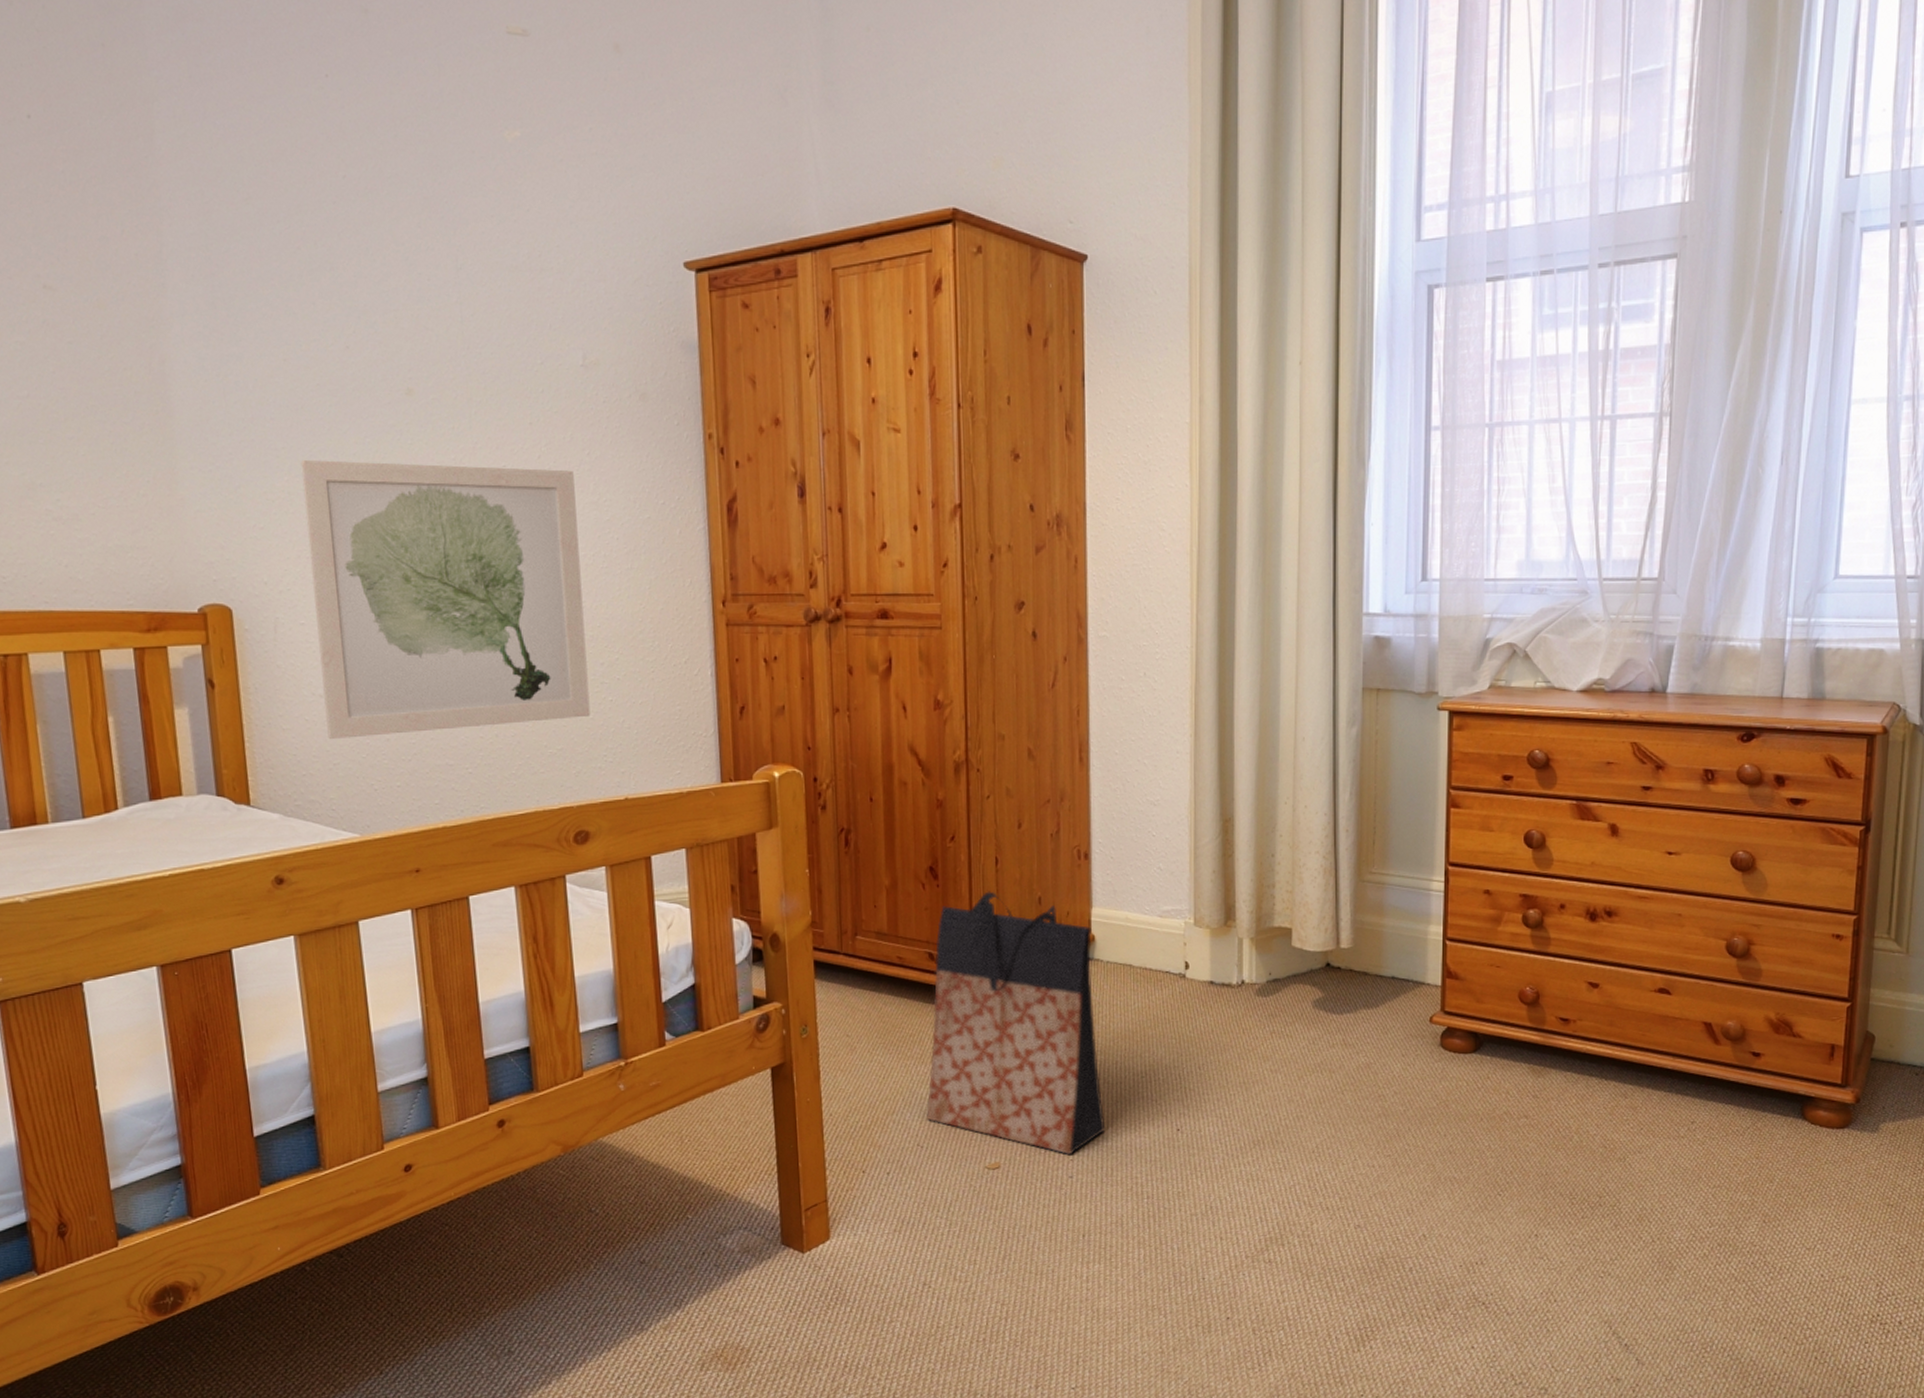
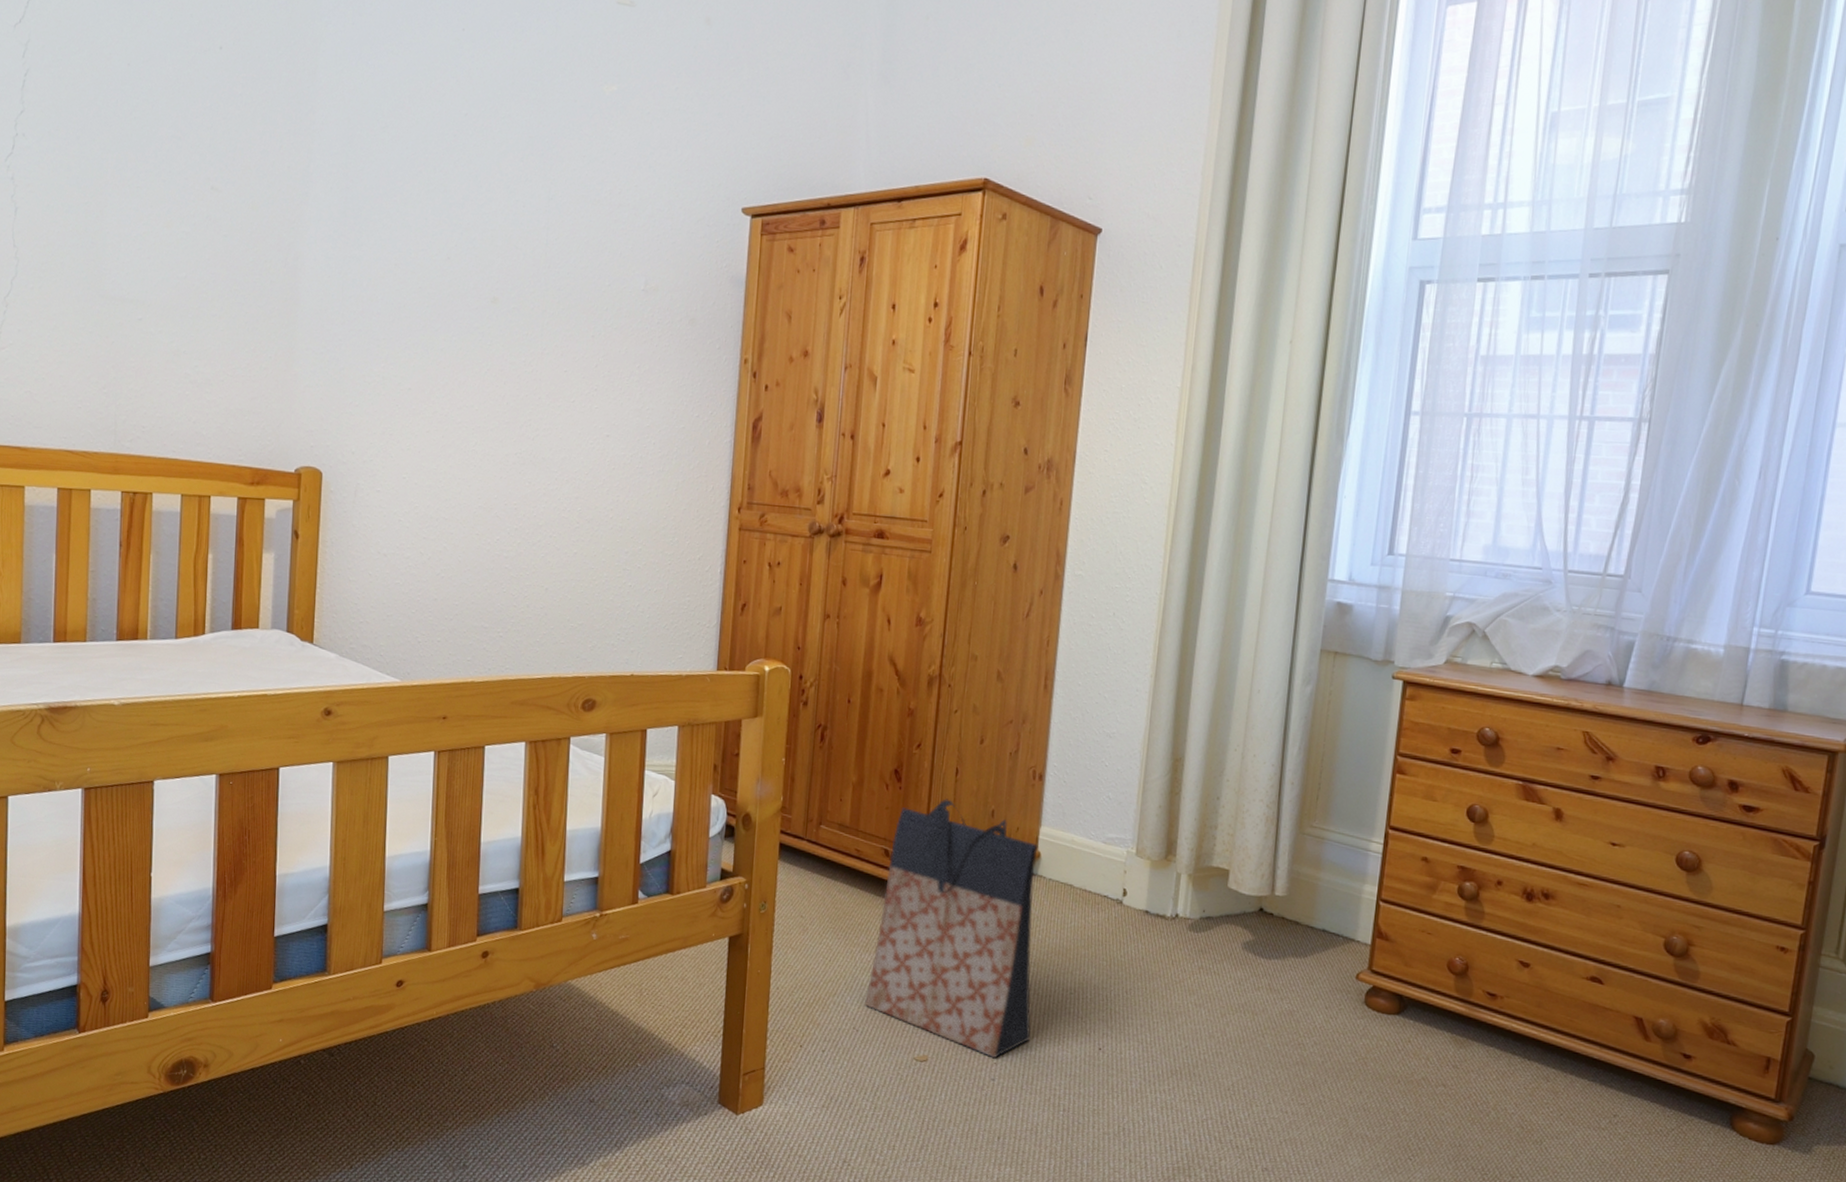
wall art: present [300,459,591,739] -> none [386,350,624,599]

